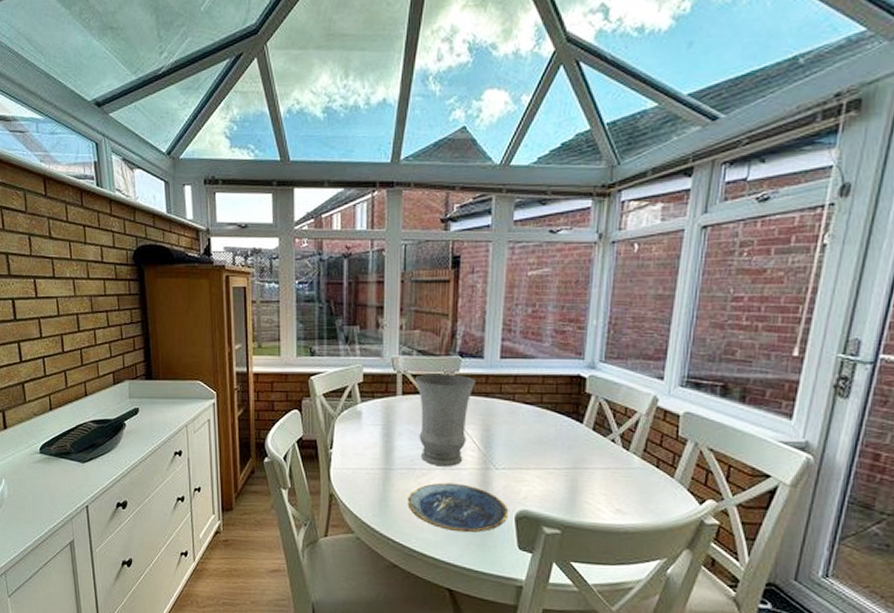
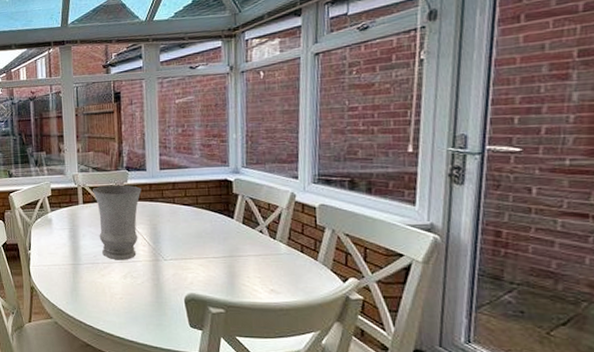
plate: present [407,482,509,533] -> none [94,273,179,315]

